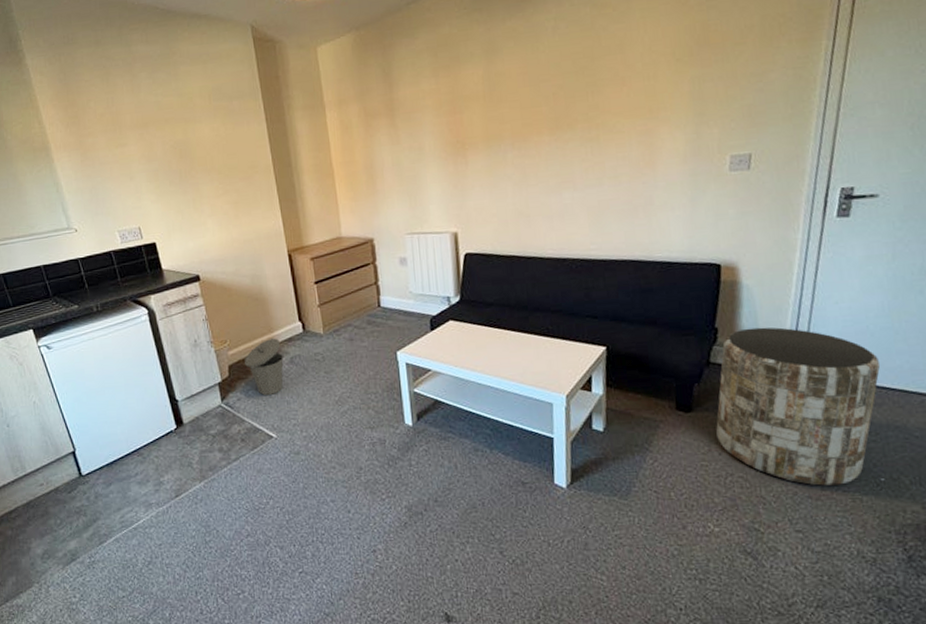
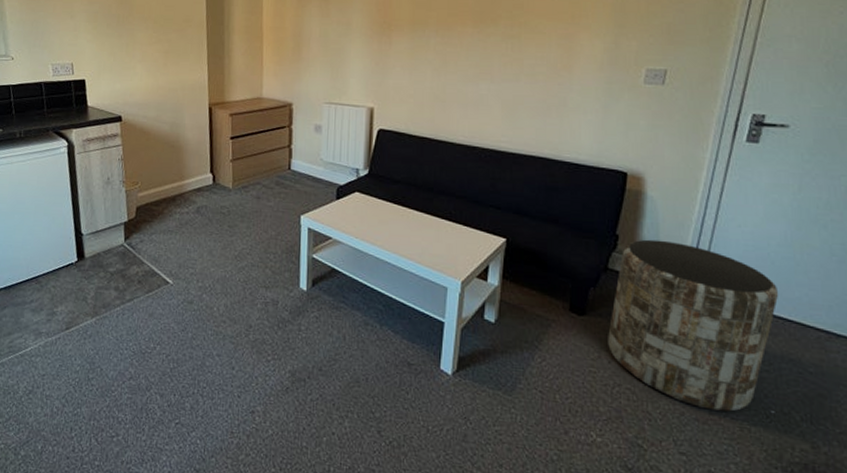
trash can: present [244,338,284,395] -> none [151,185,190,241]

